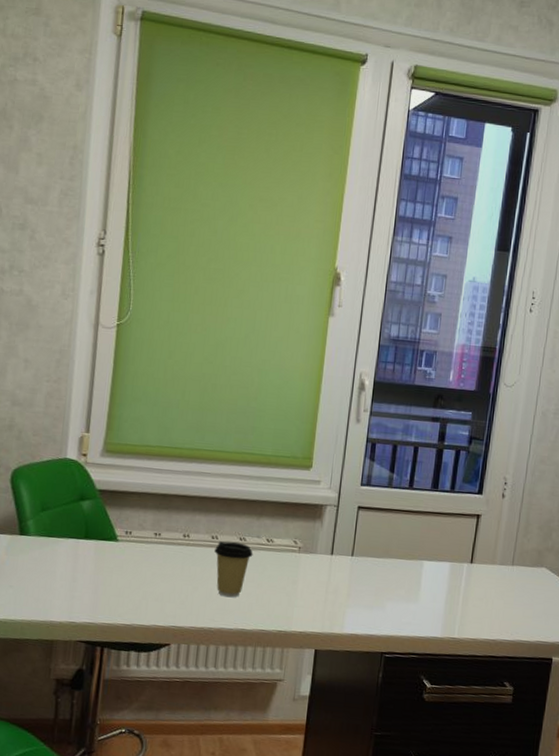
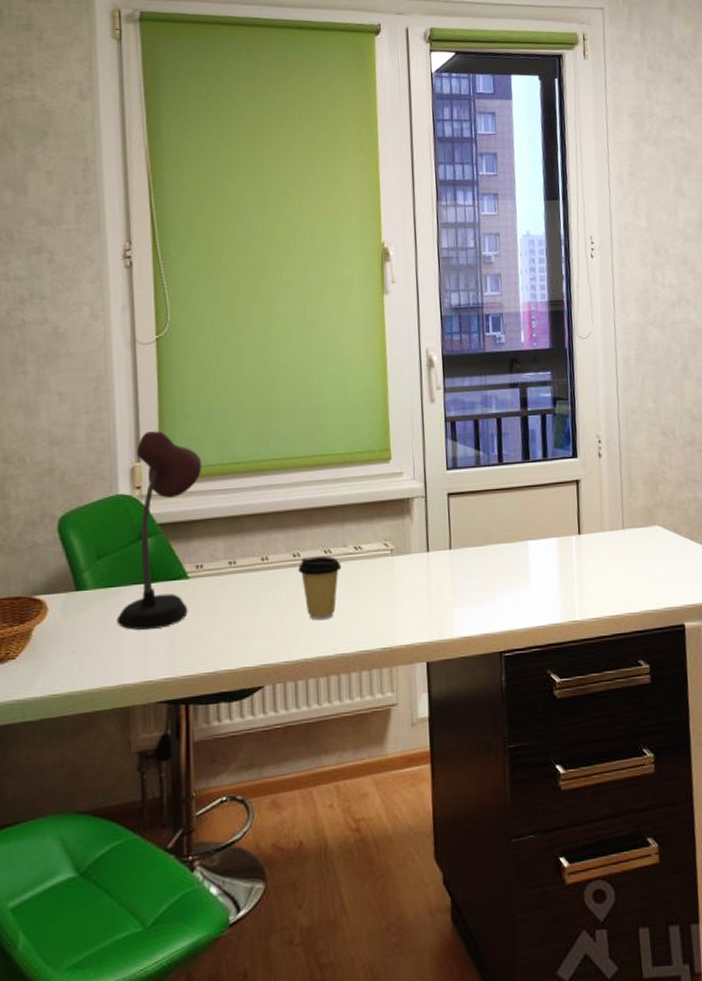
desk lamp: none [51,407,143,580] -> present [116,431,202,631]

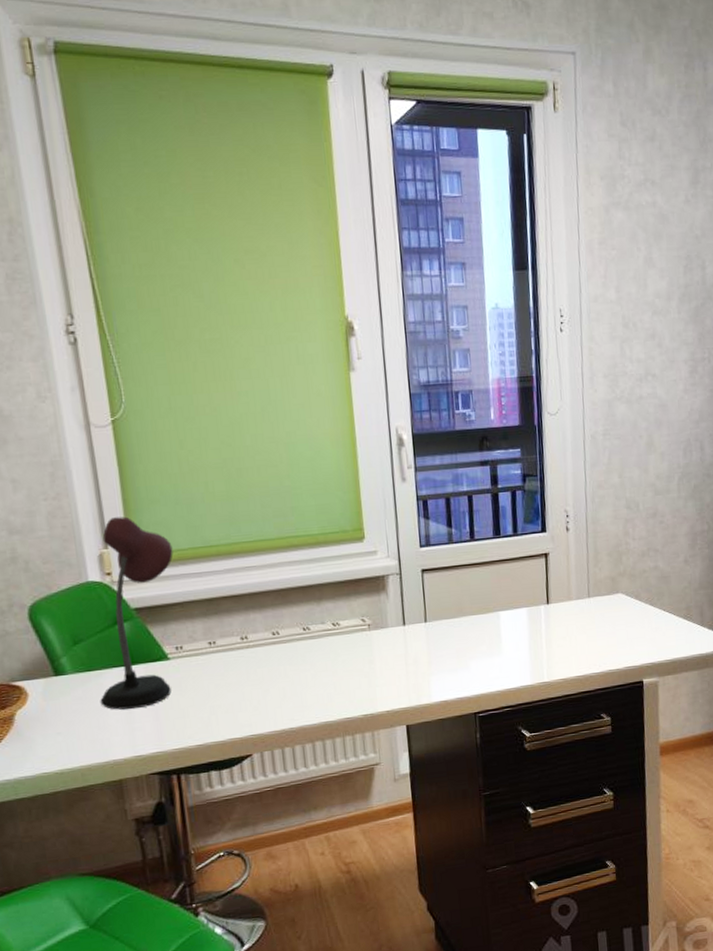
coffee cup: present [298,556,342,621] -> none [278,633,321,693]

